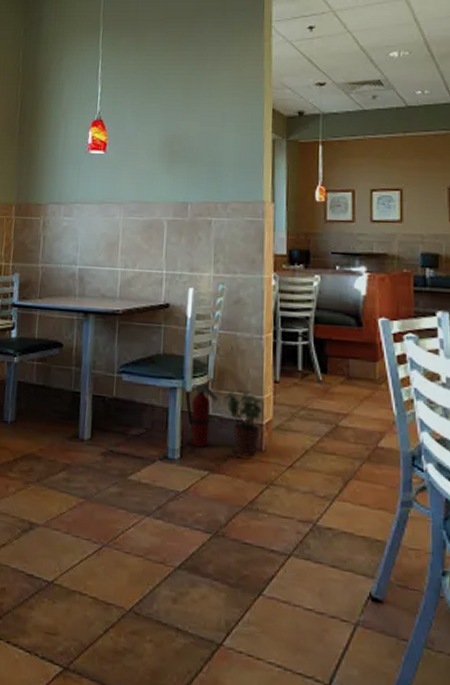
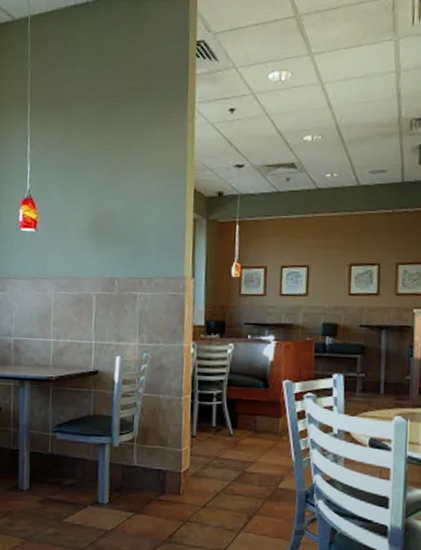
fire extinguisher: present [185,377,219,448] -> none [113,434,143,493]
potted plant: present [224,389,263,457] -> none [147,444,181,500]

